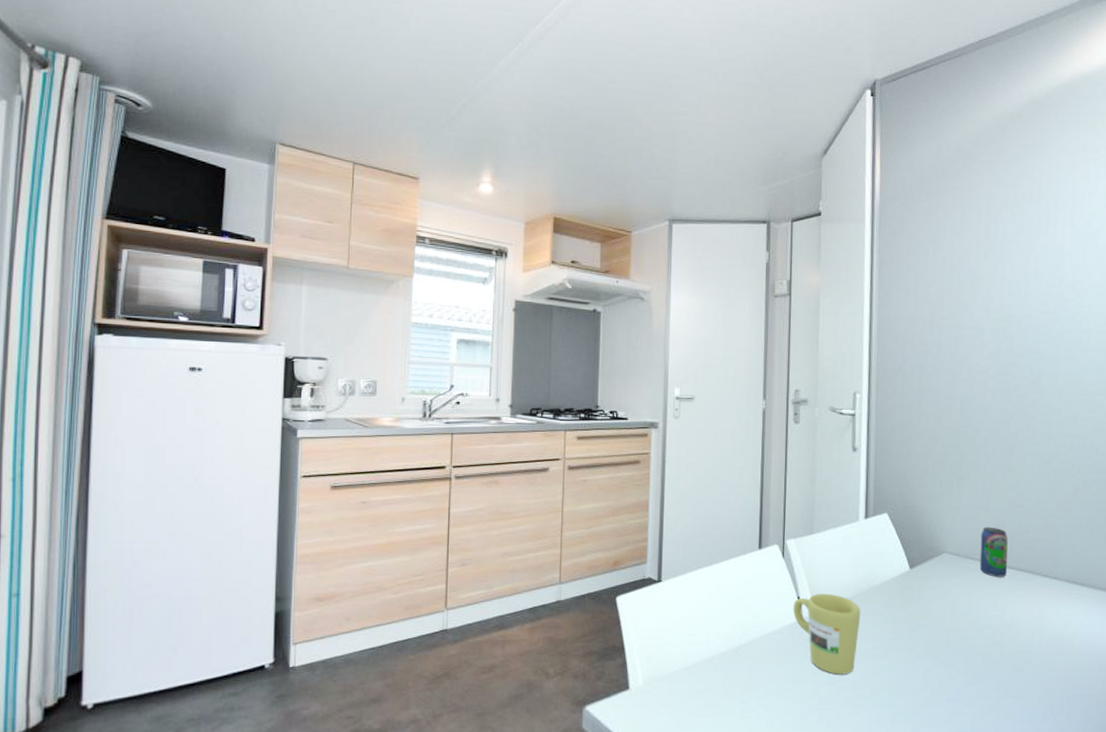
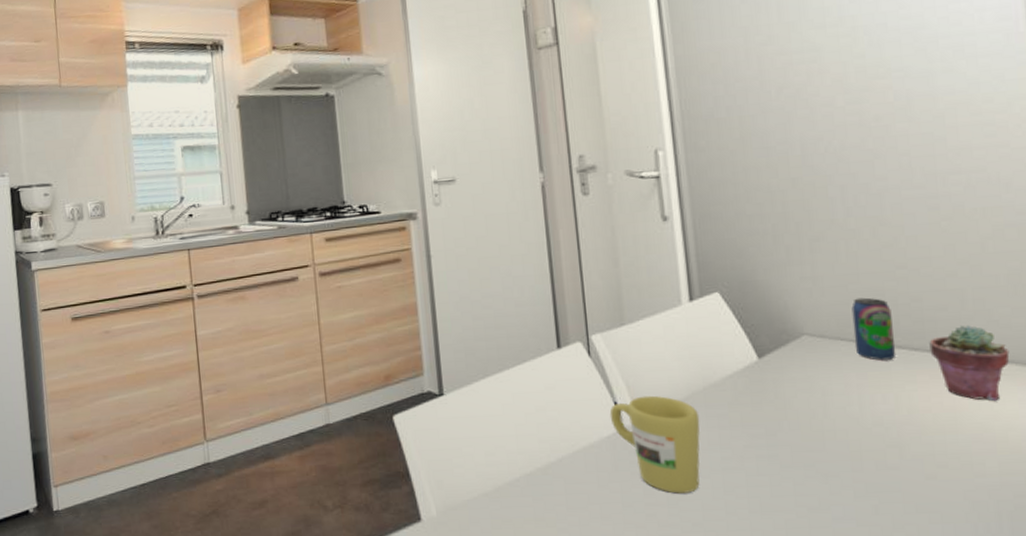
potted succulent: none [1030,555,1083,613] -> present [929,325,1010,400]

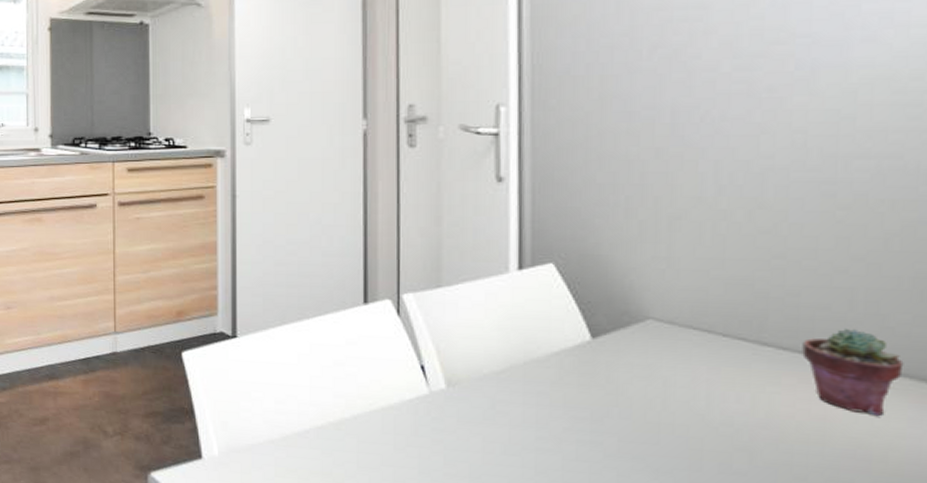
mug: present [609,395,700,494] -> none [414,362,516,469]
beverage can: present [851,297,896,361] -> none [709,285,760,357]

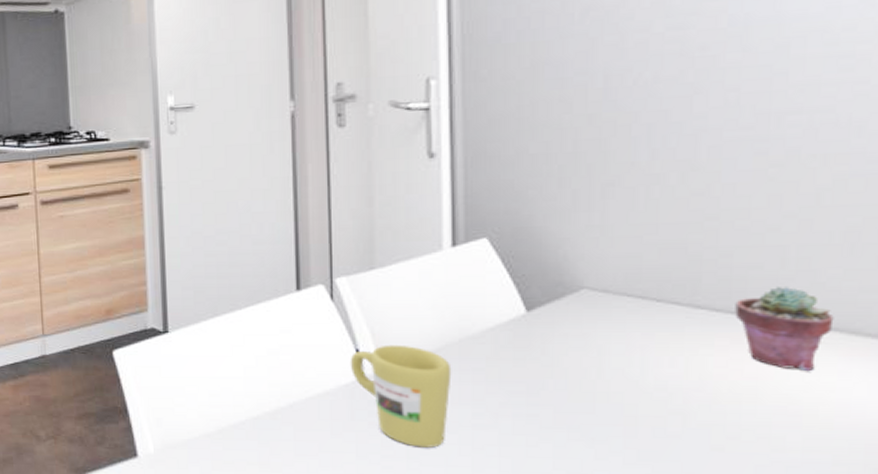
mug: none [414,362,516,469] -> present [350,344,452,448]

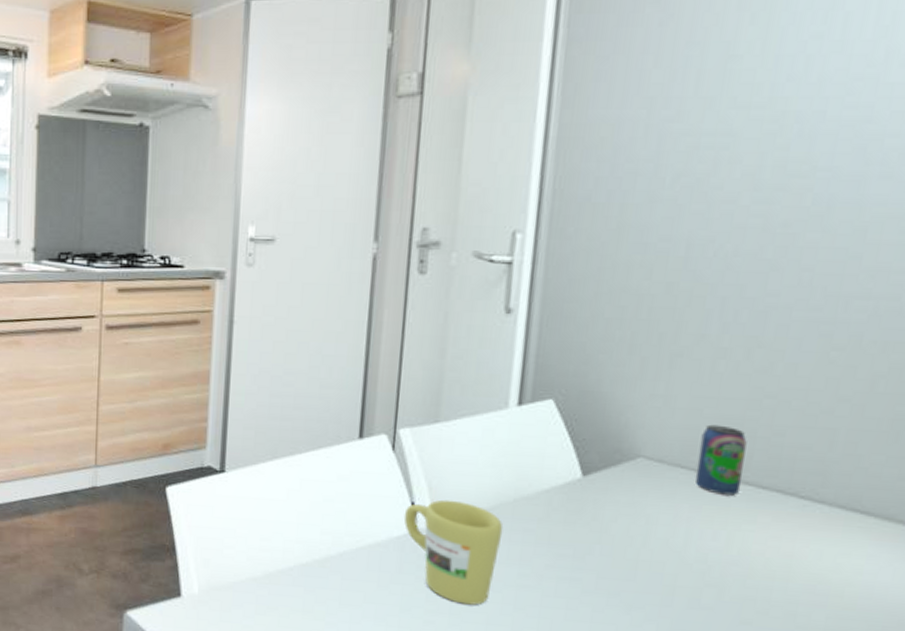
beverage can: none [643,250,694,320] -> present [695,424,747,495]
potted succulent: present [735,287,834,371] -> none [779,469,872,553]

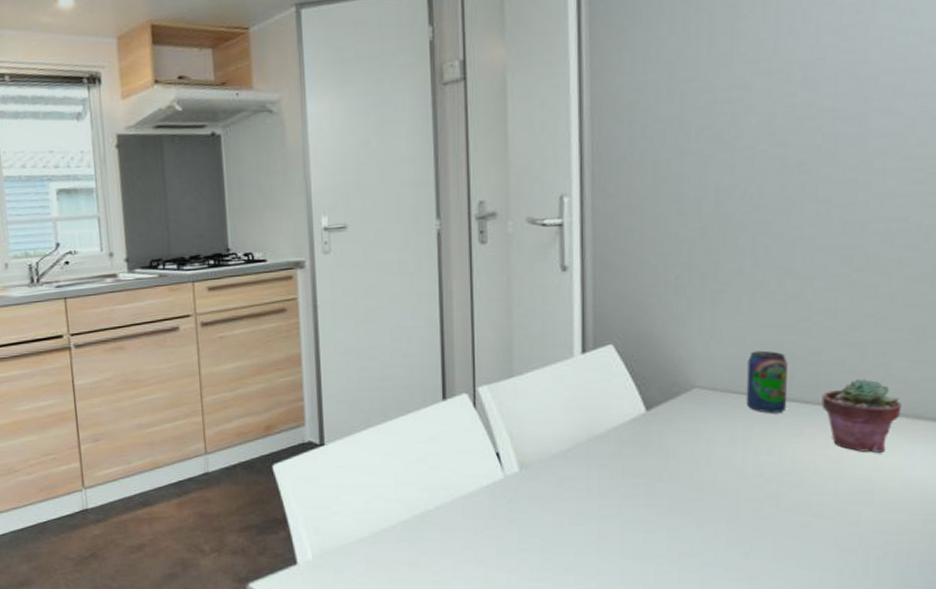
mug: present [403,499,504,605] -> none [491,446,581,540]
potted succulent: none [779,469,872,553] -> present [821,379,902,453]

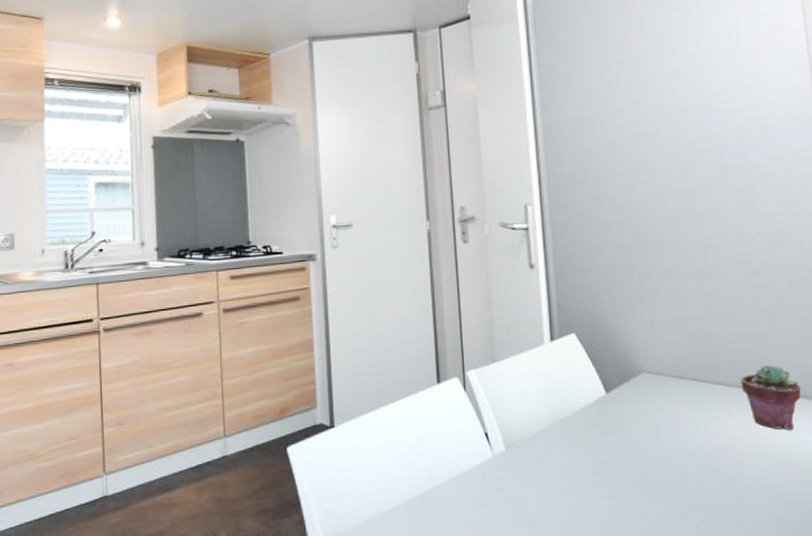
beverage can: present [746,350,788,413] -> none [681,340,715,395]

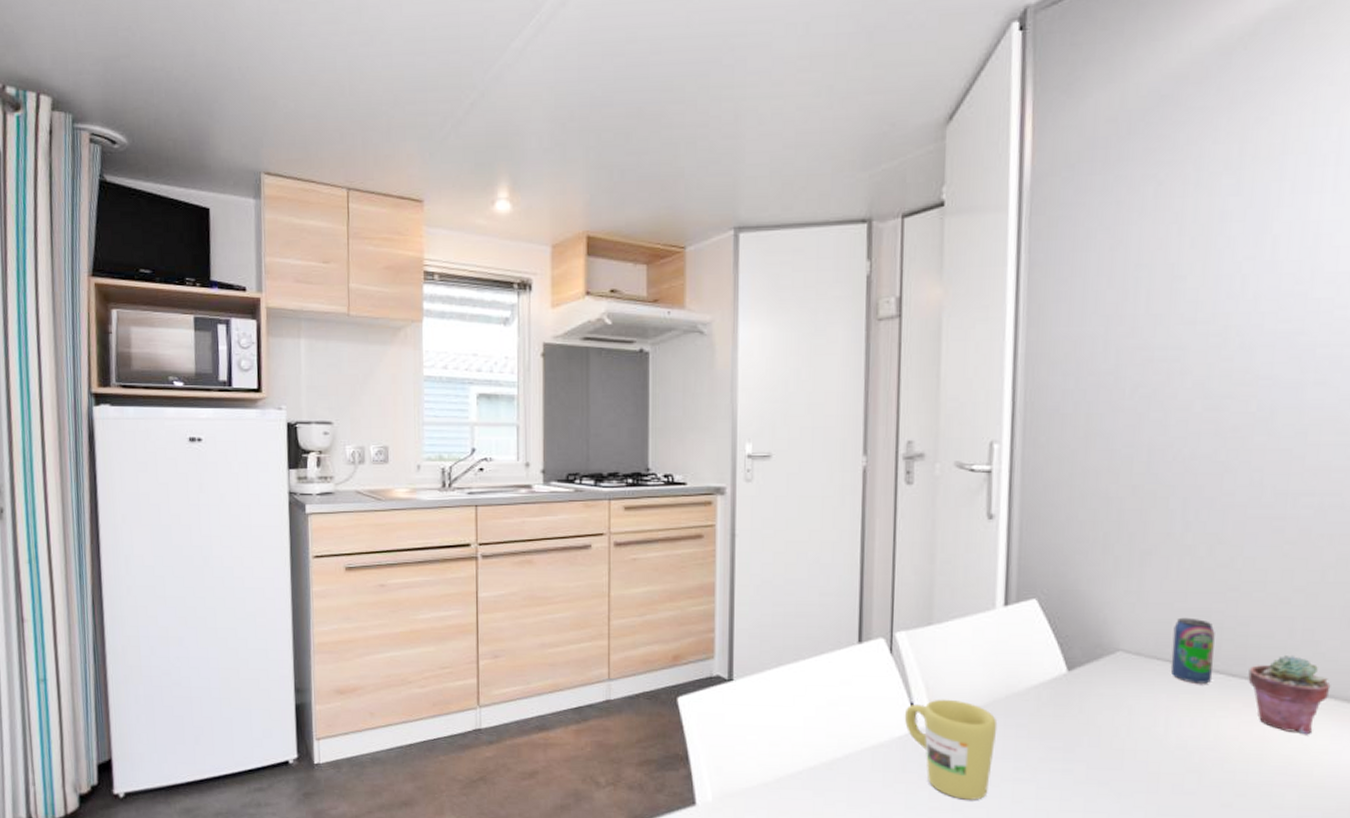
mug: none [481,426,557,517] -> present [904,699,998,800]
beverage can: none [681,340,715,395] -> present [1170,617,1215,684]

